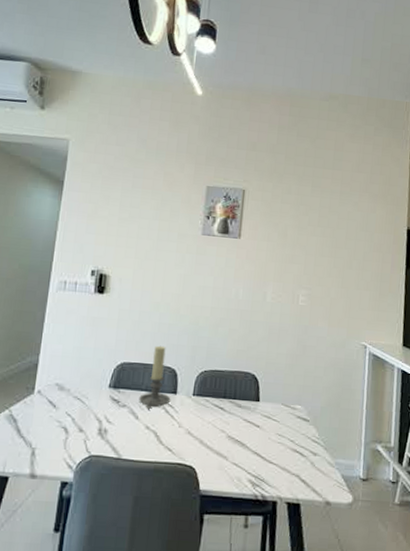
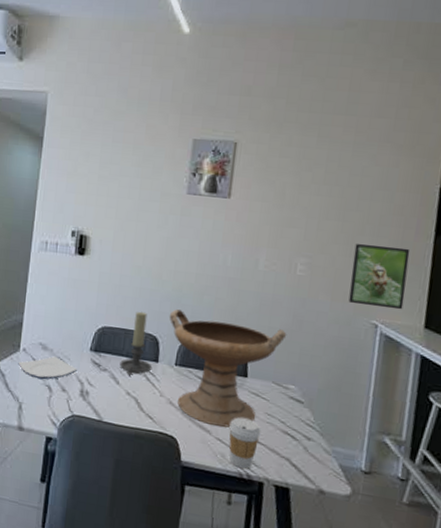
plate: none [32,396,96,422] -> present [18,356,78,380]
decorative bowl: none [186,342,293,451] -> present [169,309,287,428]
coffee cup: none [244,440,273,490] -> present [229,417,261,469]
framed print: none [342,276,388,332] -> present [348,243,411,310]

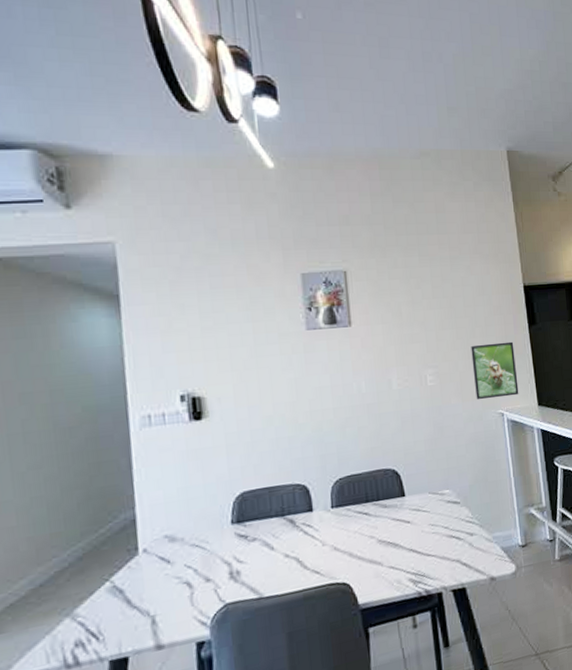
plate: present [18,356,78,380] -> none [139,545,221,580]
candle holder: present [120,311,152,376] -> none [270,462,308,537]
decorative bowl: present [169,309,287,428] -> none [314,440,432,557]
coffee cup: present [229,417,261,469] -> none [398,536,429,588]

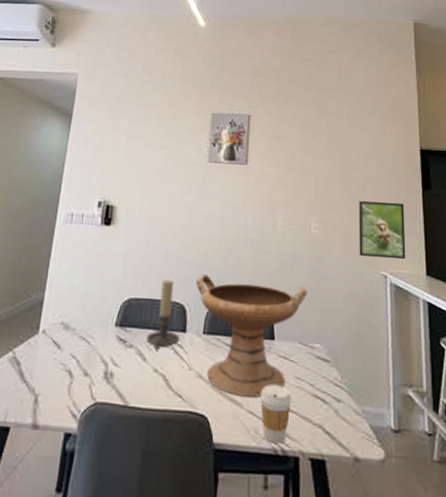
candle holder: none [270,462,308,537] -> present [146,279,180,351]
decorative bowl: none [314,440,432,557] -> present [195,274,308,398]
coffee cup: none [398,536,429,588] -> present [261,385,292,443]

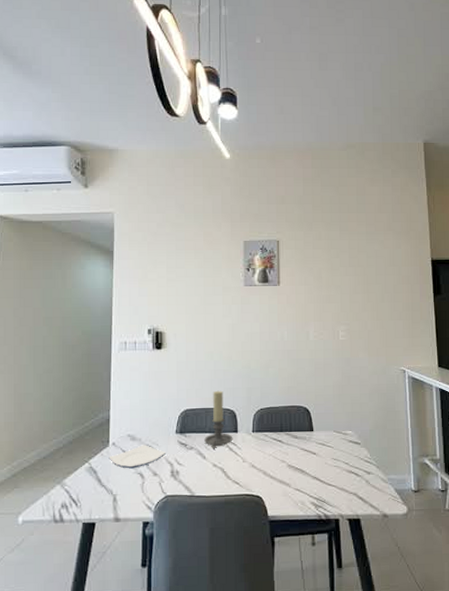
plate: none [36,336,102,364] -> present [109,445,167,469]
decorative bowl: present [195,274,308,398] -> none [242,384,340,478]
coffee cup: present [261,385,292,443] -> none [305,466,331,510]
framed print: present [358,200,406,260] -> none [379,308,421,357]

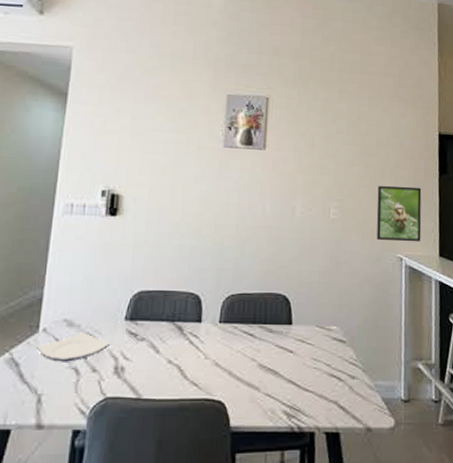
candle holder: present [204,390,233,450] -> none [159,270,195,342]
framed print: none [379,308,421,357] -> present [376,185,422,242]

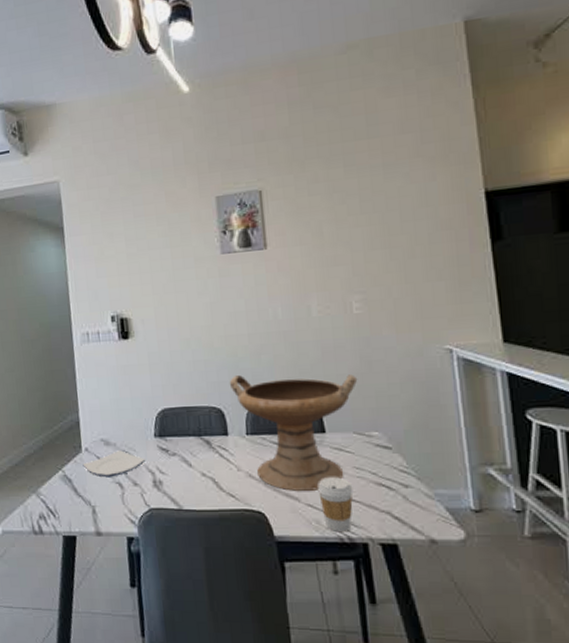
decorative bowl: none [210,264,326,380] -> present [229,374,358,491]
coffee cup: none [278,368,309,421] -> present [318,477,353,531]
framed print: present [376,185,422,242] -> none [409,262,475,332]

